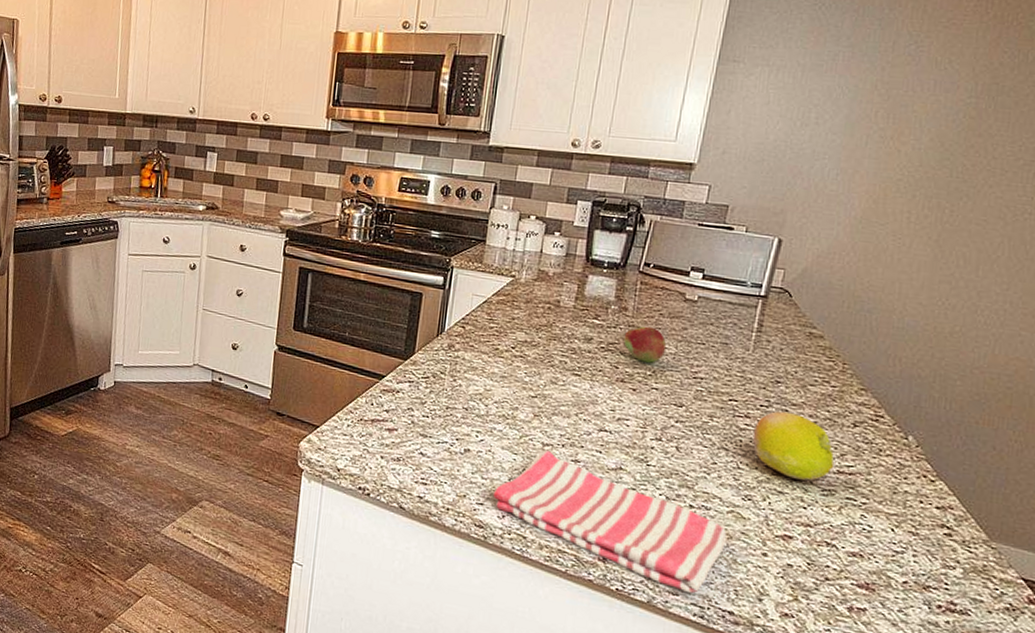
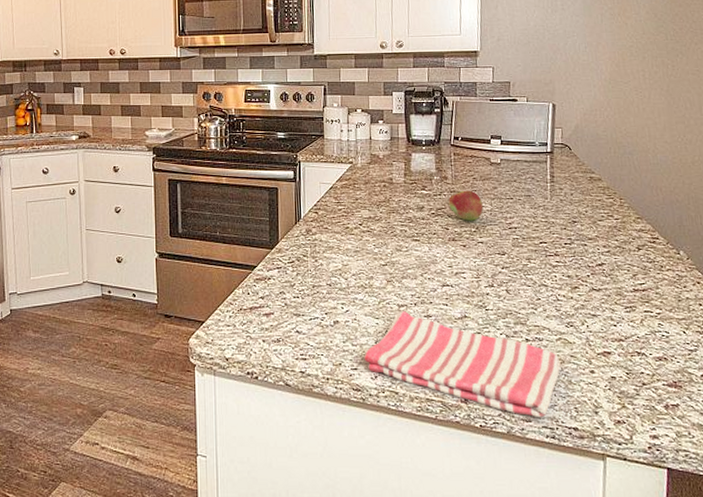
fruit: present [752,411,835,481] -> none [563,246,630,302]

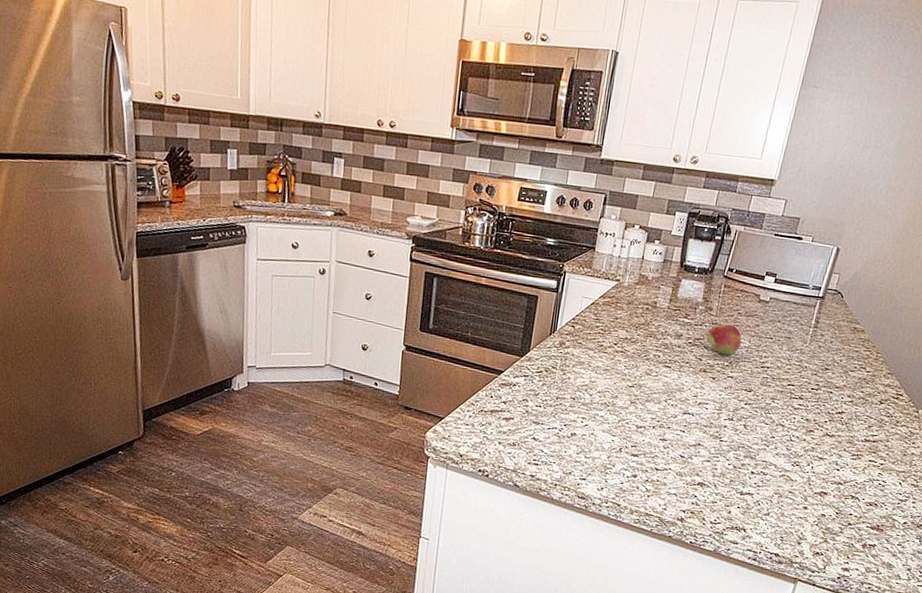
dish towel: present [364,310,560,418] -> none [594,431,778,542]

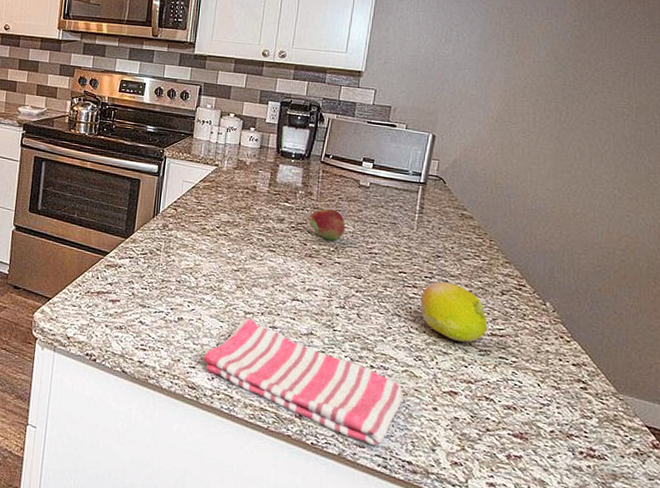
dish towel: none [594,431,778,542] -> present [203,317,402,446]
fruit: none [803,393,864,448] -> present [420,282,488,343]

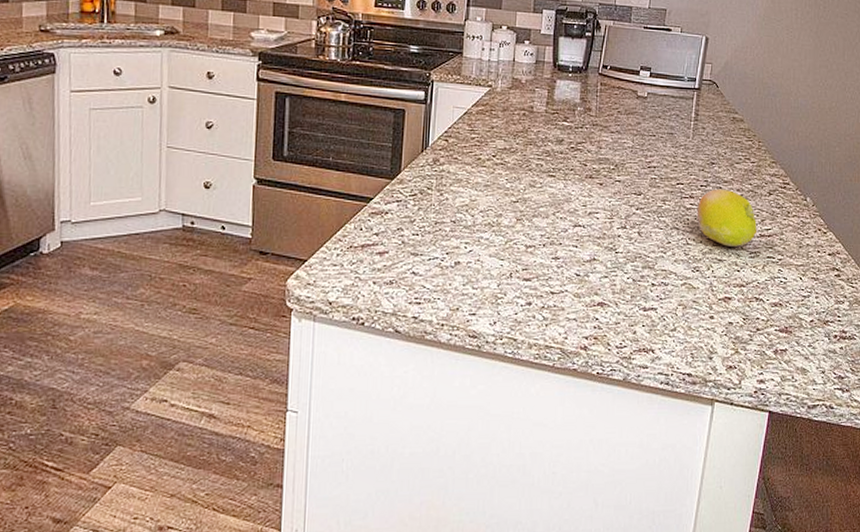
dish towel: present [203,317,402,446] -> none [484,251,682,365]
fruit: present [310,208,345,240] -> none [590,124,624,158]

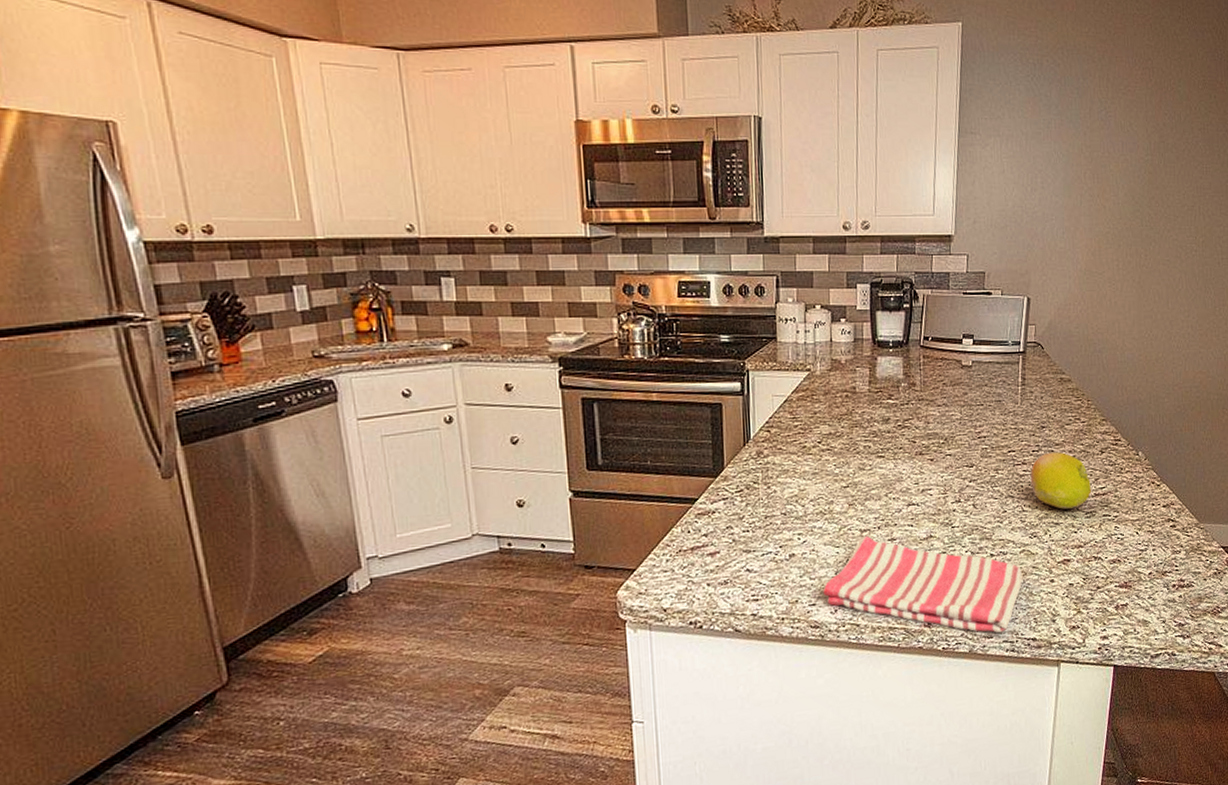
dish towel: none [484,251,682,365] -> present [823,535,1022,633]

